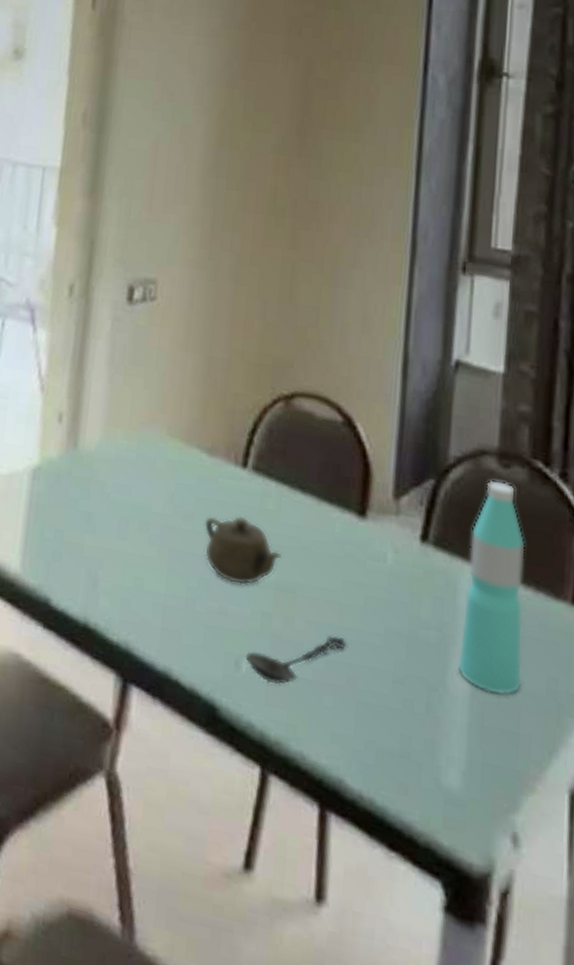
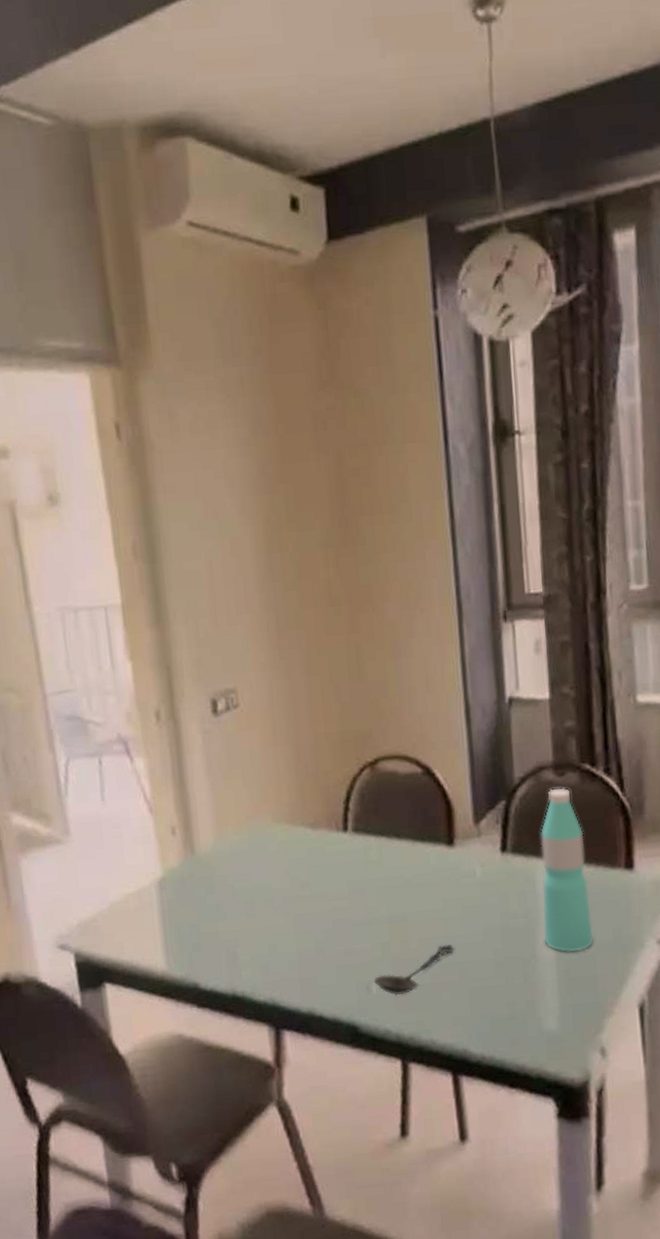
teapot: present [204,515,282,585] -> none [319,871,390,927]

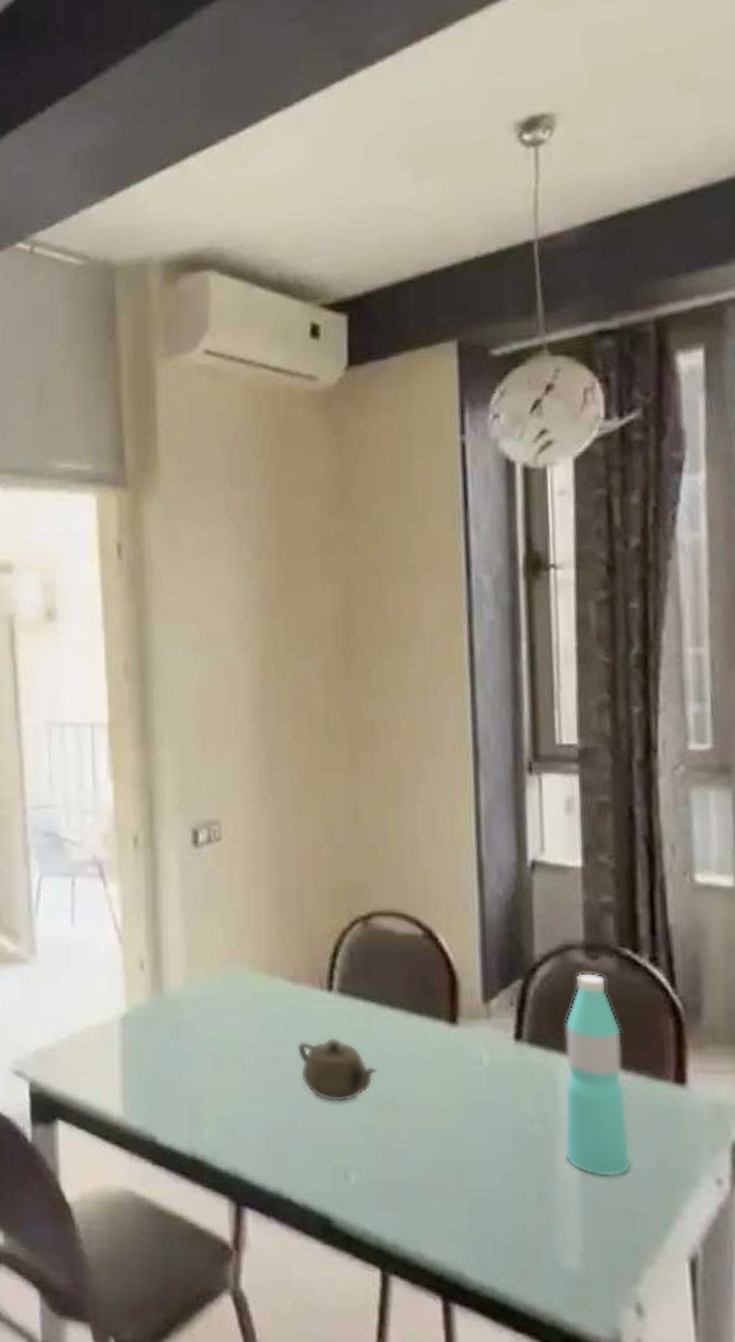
teapot: none [319,871,390,927] -> present [296,1037,377,1102]
spoon: present [373,944,454,996] -> none [353,1139,451,1192]

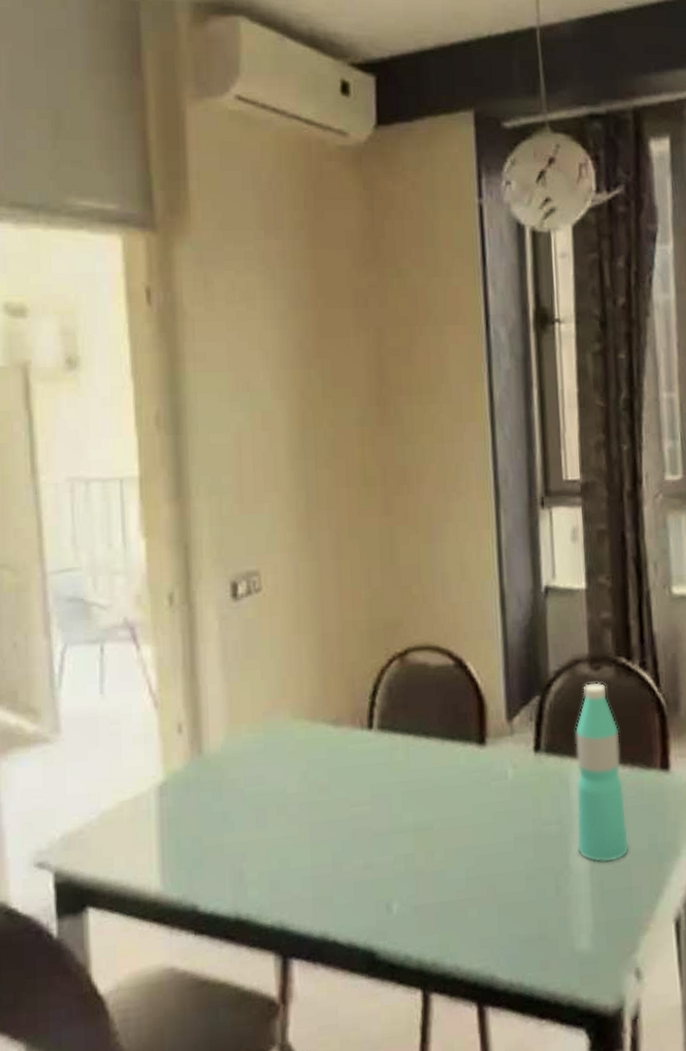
teapot: present [296,1037,377,1102] -> none [339,774,416,837]

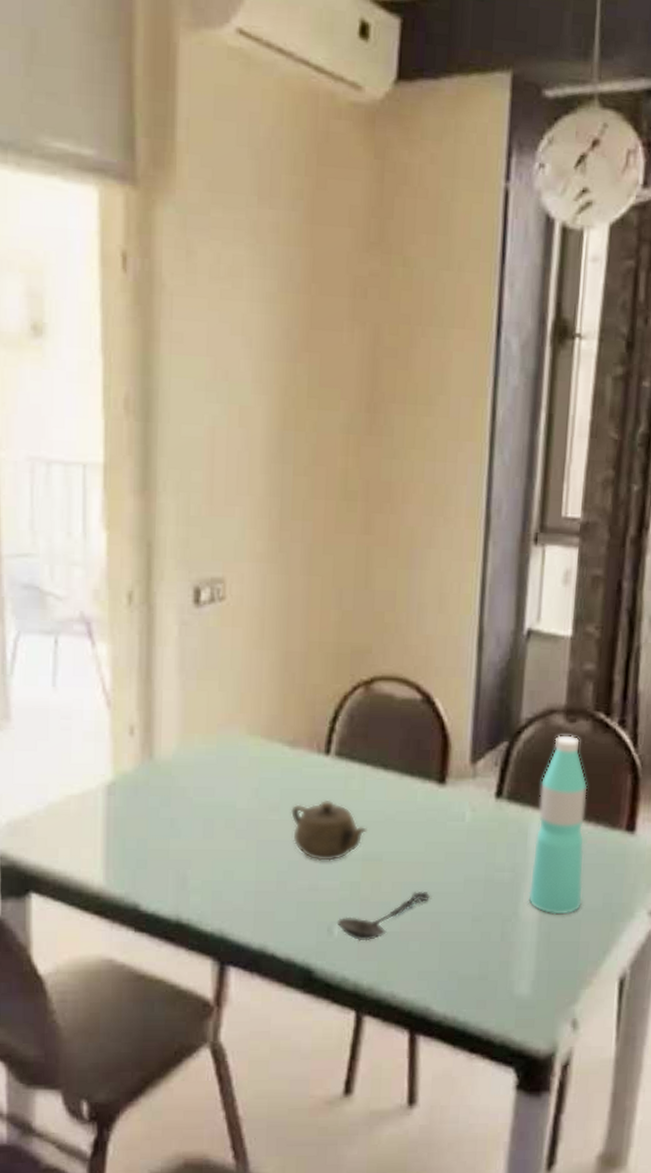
teapot: none [339,774,416,837] -> present [290,799,367,861]
spoon: none [394,854,483,916] -> present [337,890,430,941]

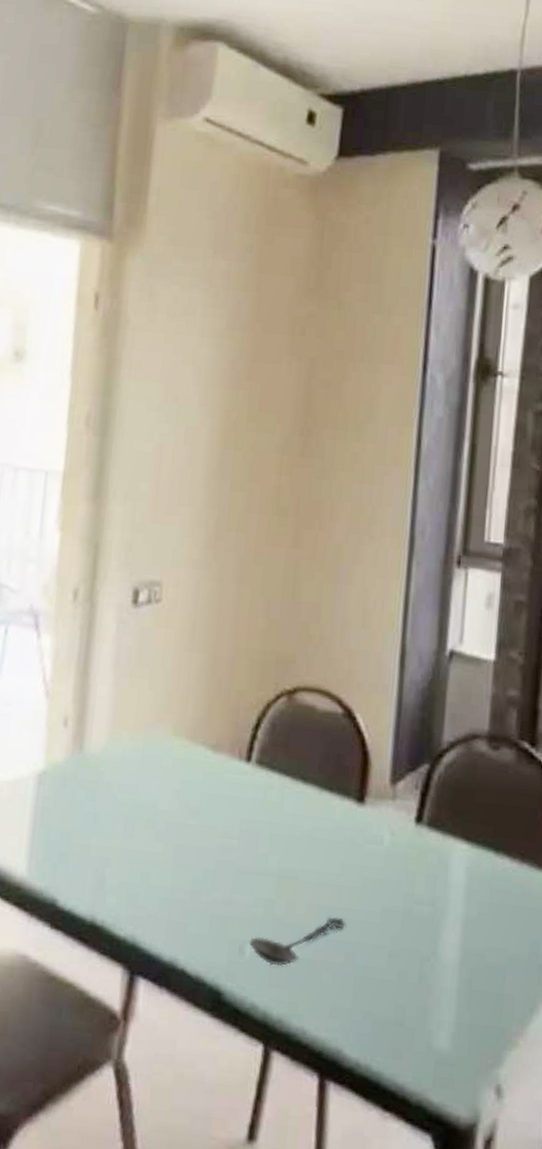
teapot: present [290,799,367,861] -> none [209,808,284,874]
water bottle: present [528,734,588,915] -> none [448,761,512,961]

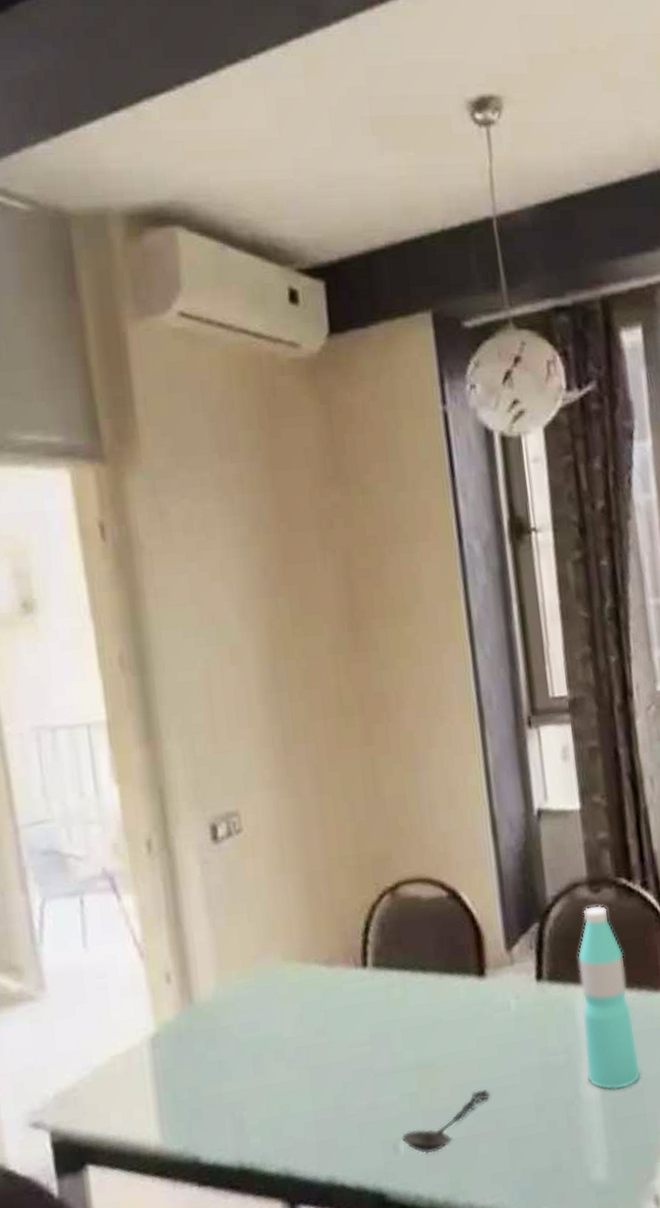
water bottle: none [448,761,512,961] -> present [577,905,641,1090]

